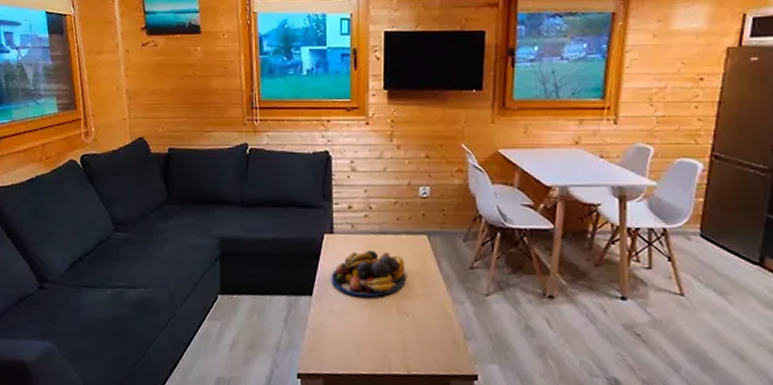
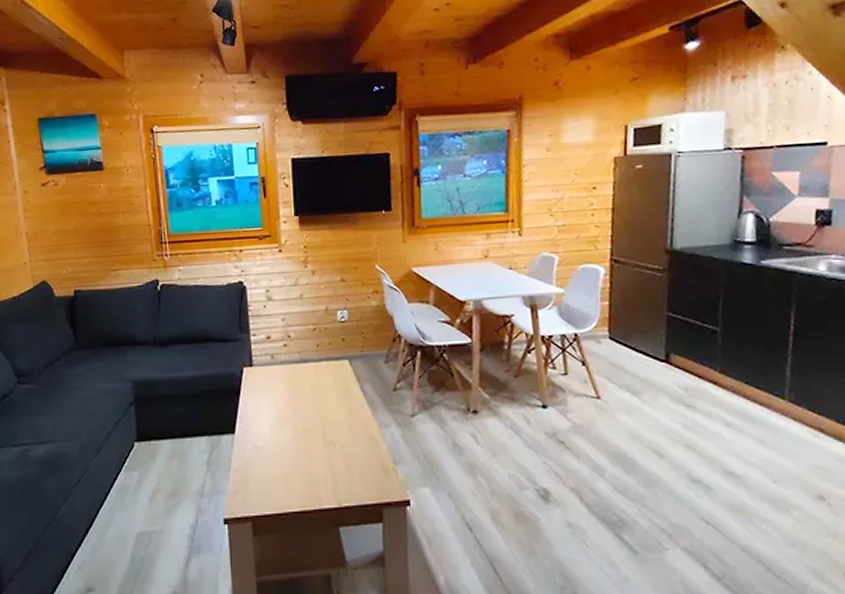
fruit bowl: present [331,250,406,298] -> none [253,380,330,431]

